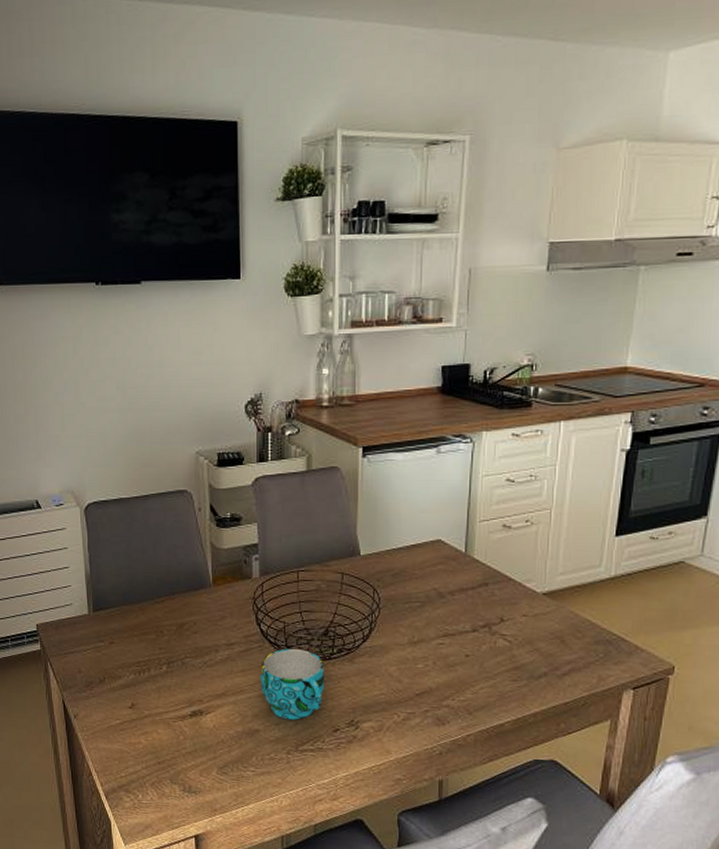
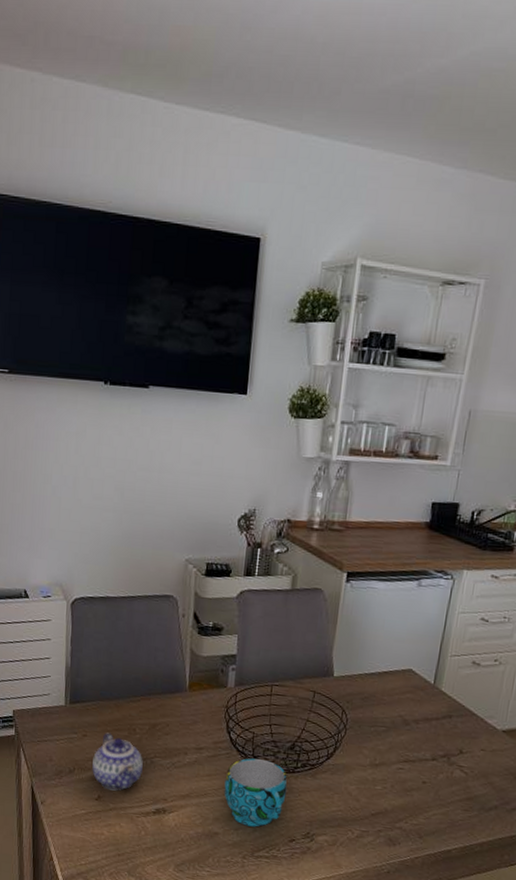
teapot: none [122,637,174,697] -> present [92,732,143,791]

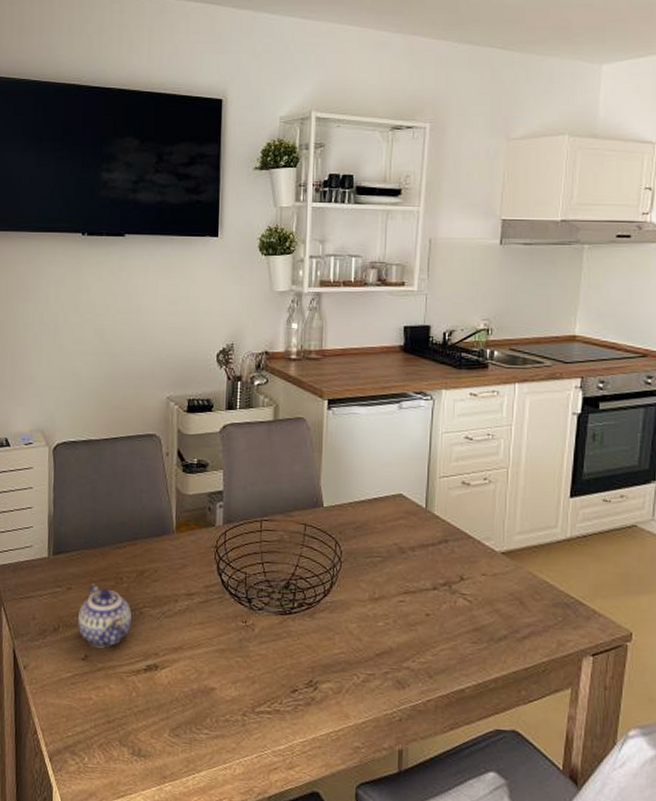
cup: present [224,758,288,827] -> none [218,601,285,679]

